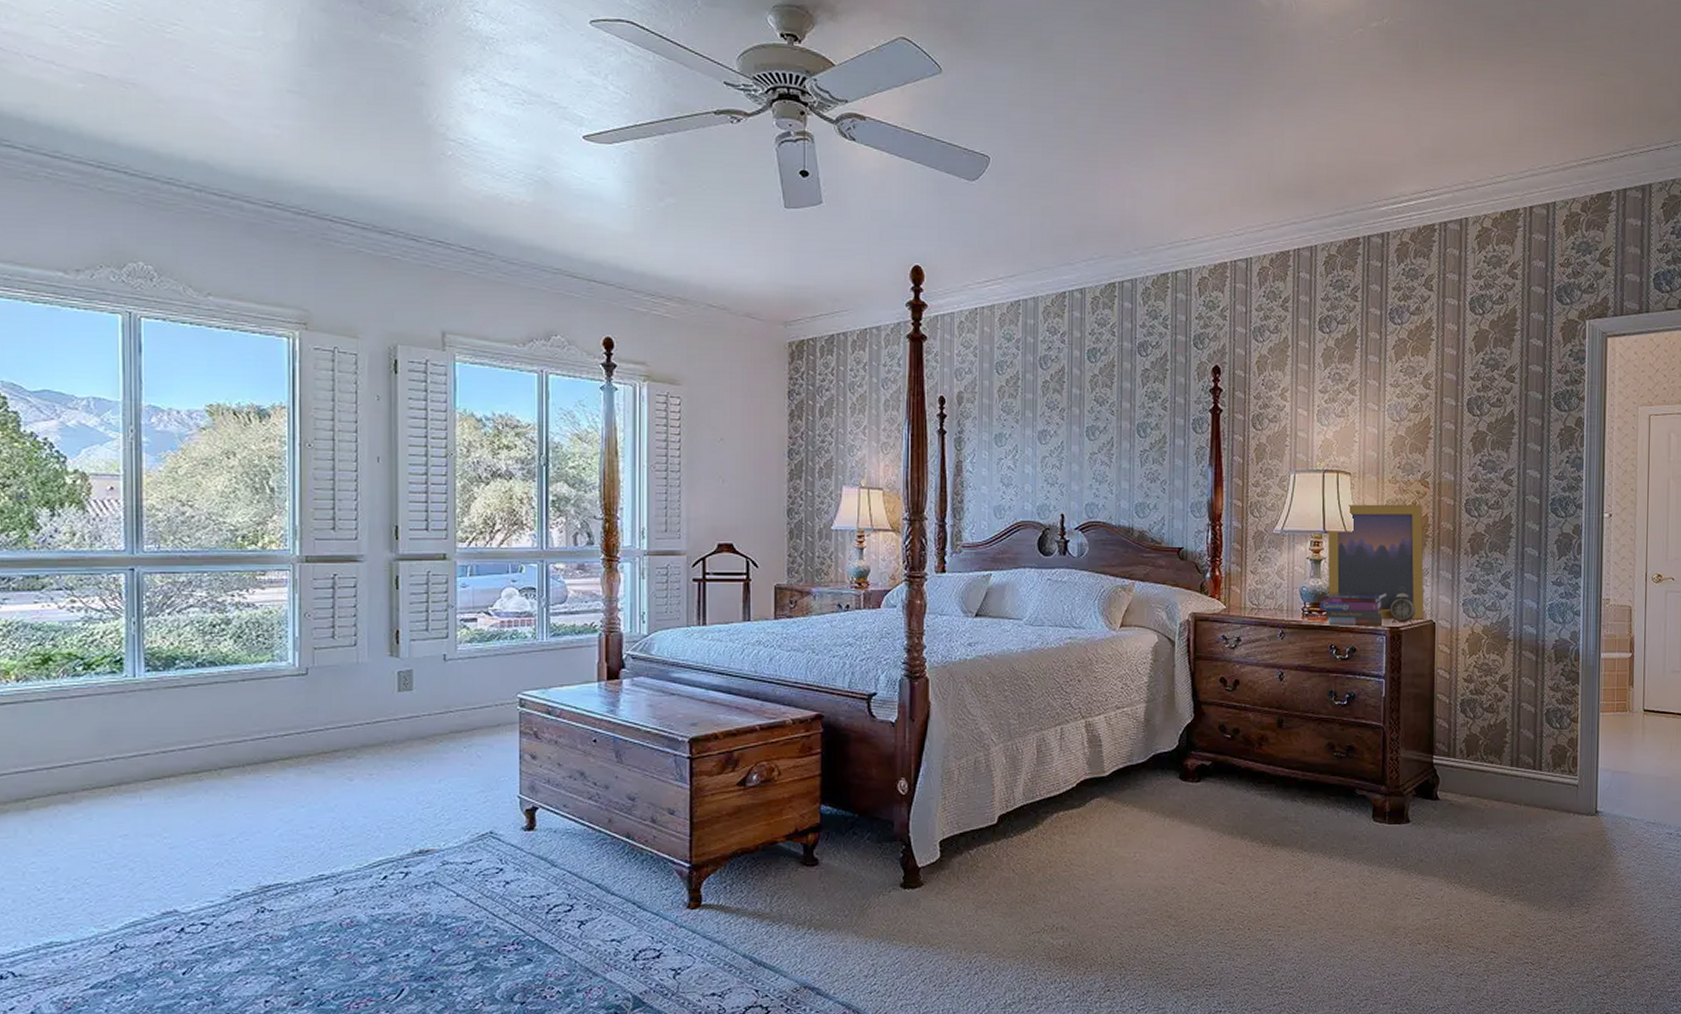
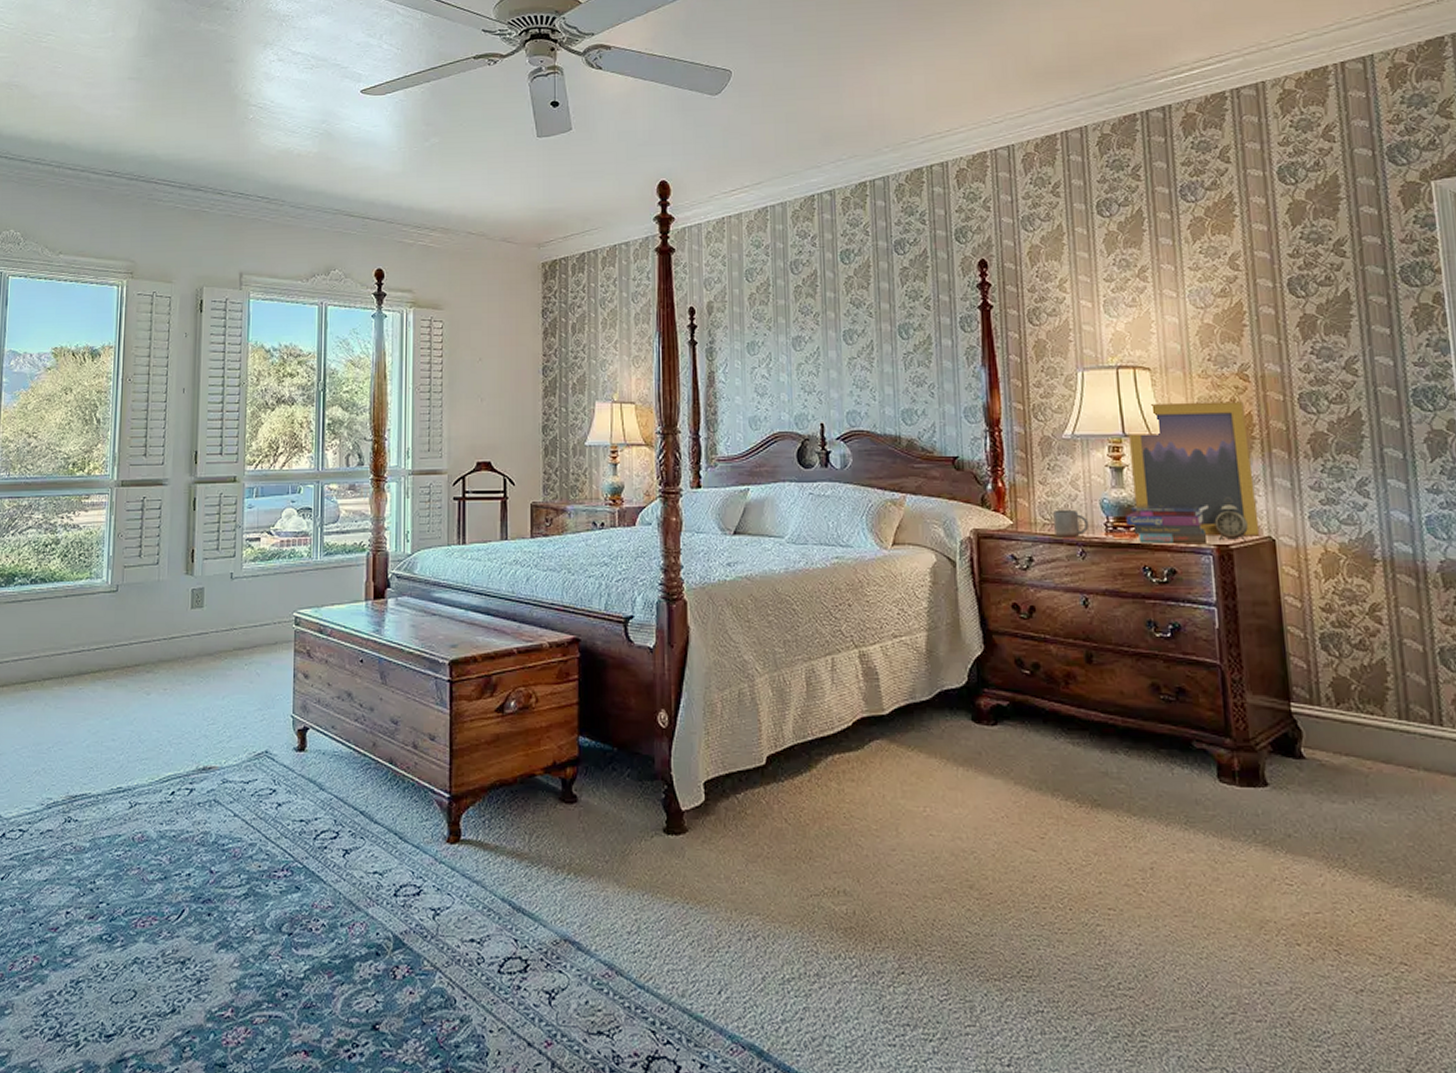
mug: none [1259,596,1290,620] -> present [1052,509,1090,537]

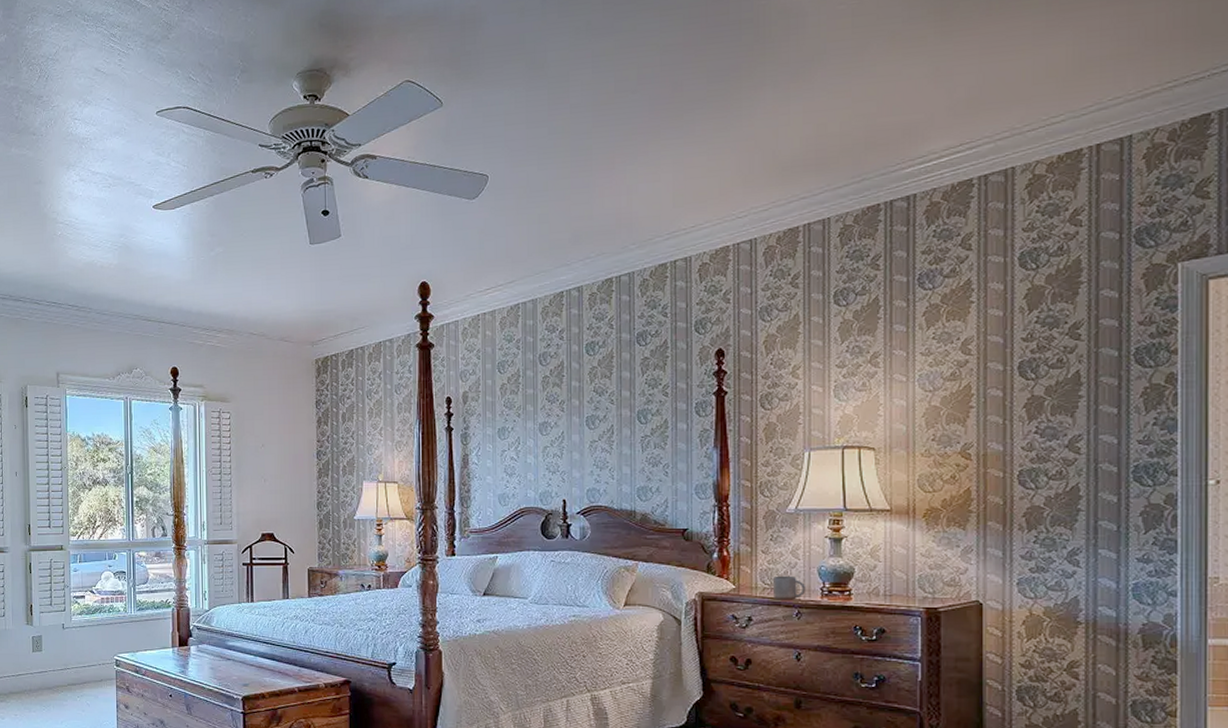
books: present [1126,503,1208,545] -> none [841,571,920,607]
picture frame: present [1128,401,1260,537] -> none [849,478,968,600]
alarm clock: present [1214,497,1248,540] -> none [925,565,957,603]

